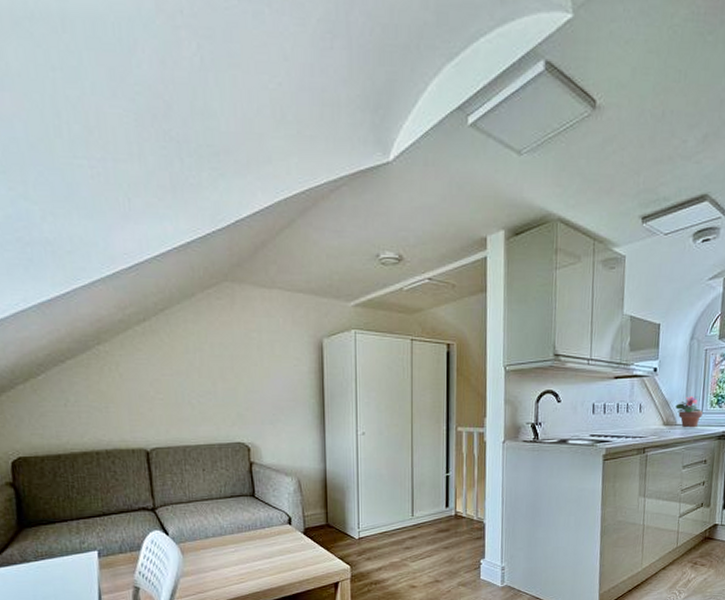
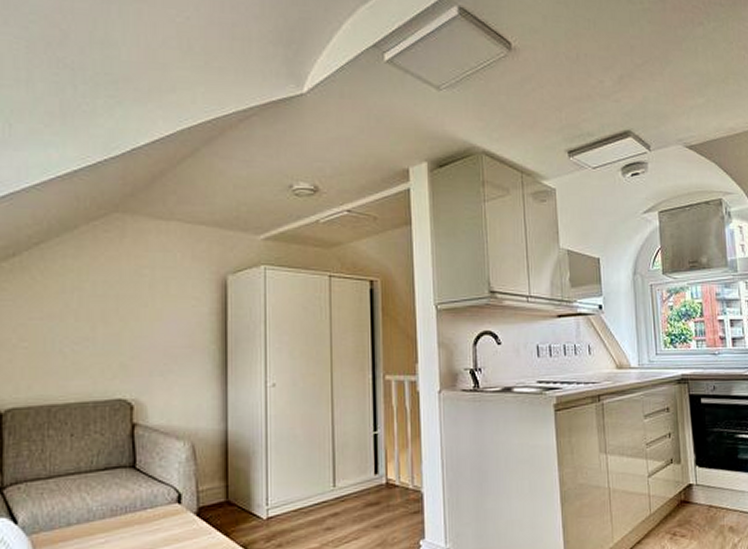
potted flower: present [675,396,703,428] -> none [627,335,657,372]

